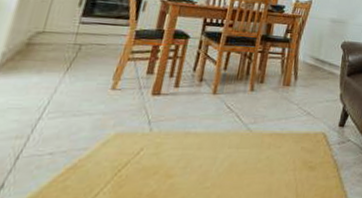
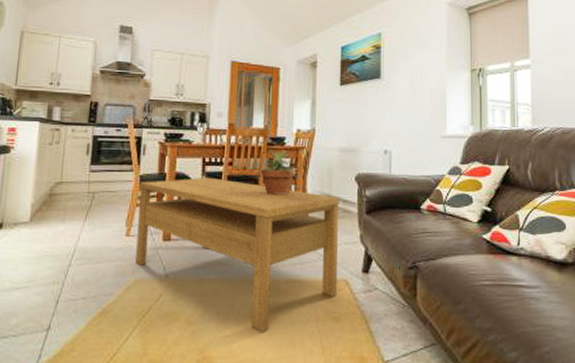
coffee table: none [118,36,326,184] -> present [135,178,340,333]
potted plant: none [252,14,296,57] -> present [253,148,301,195]

